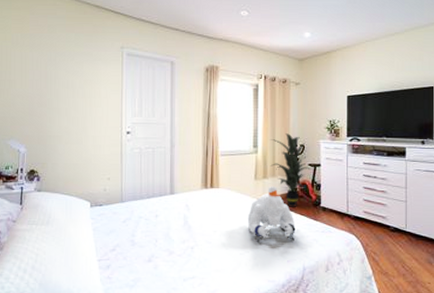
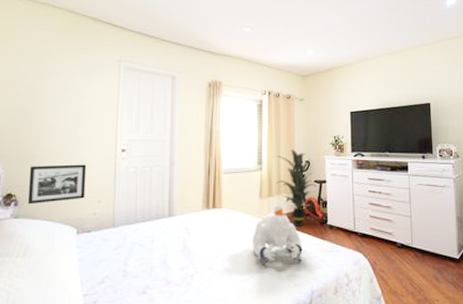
picture frame: none [47,145,97,180] -> present [27,164,87,205]

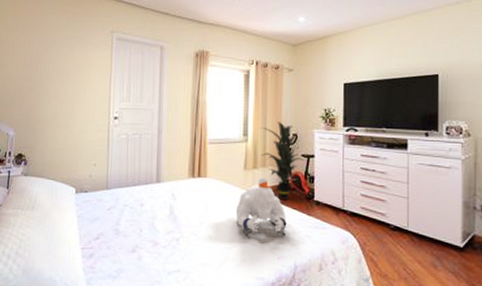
picture frame: present [27,164,87,205] -> none [34,129,84,165]

